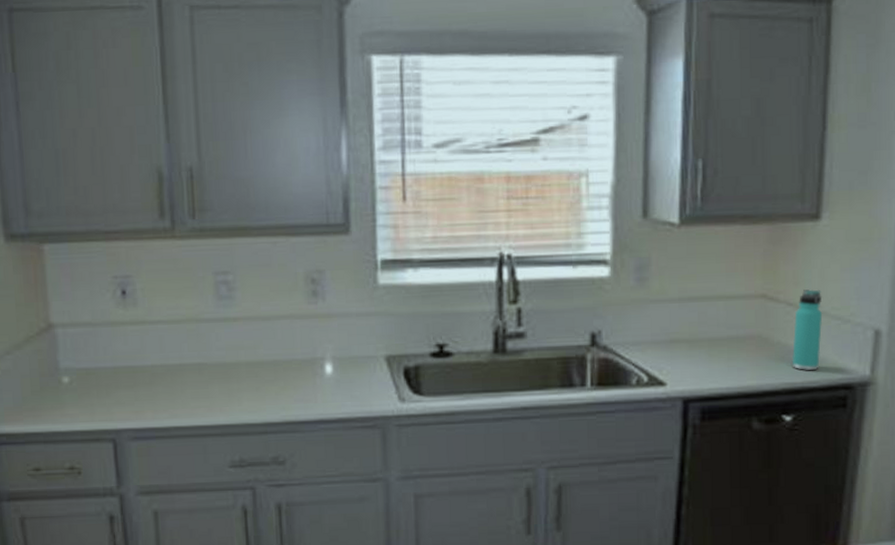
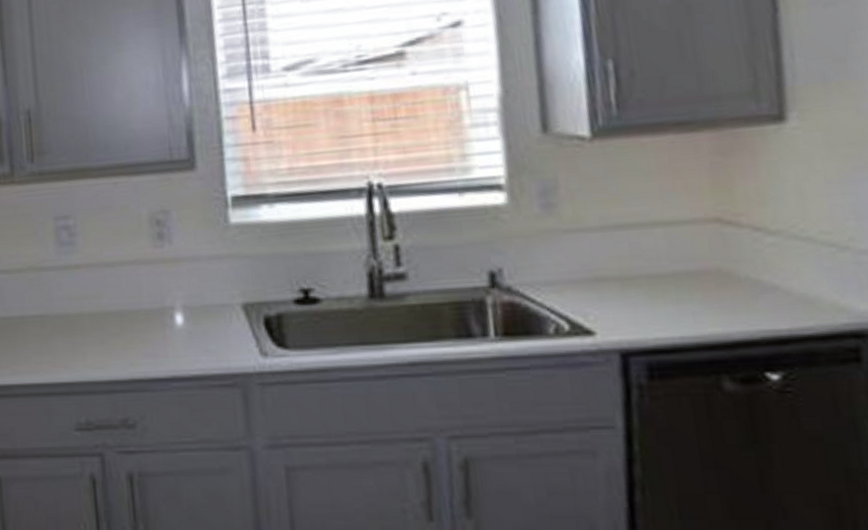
thermos bottle: present [791,289,823,370] -> none [766,208,812,314]

